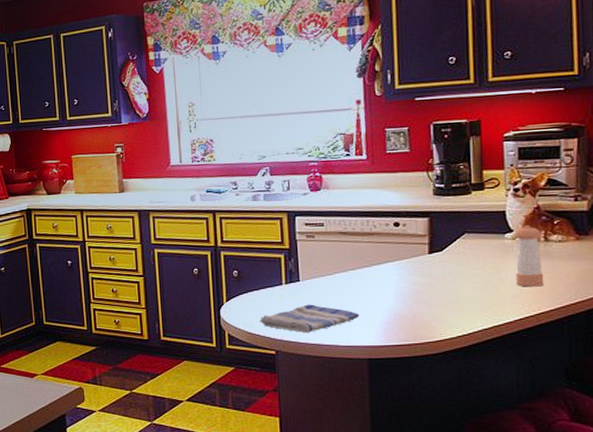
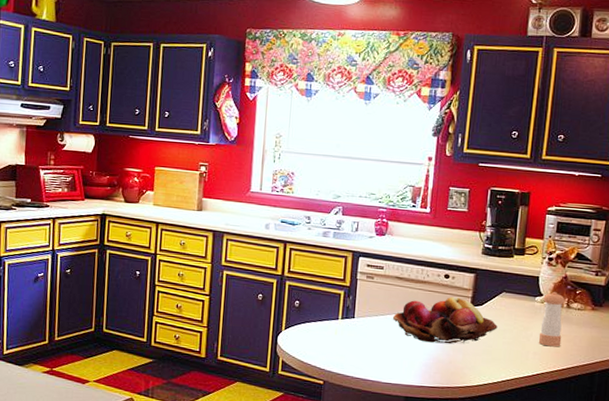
dish towel: present [260,304,360,332] -> none [313,340,404,367]
fruit basket: none [341,245,464,298] -> present [392,296,498,344]

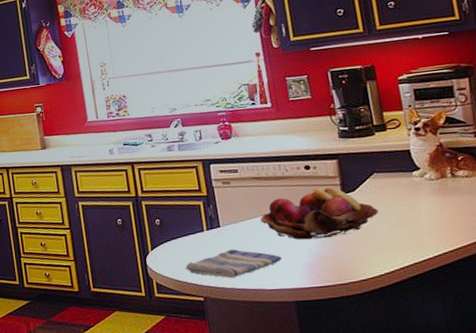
dish towel: none [313,340,404,367] -> present [185,249,282,278]
pepper shaker: present [538,291,565,347] -> none [421,162,458,223]

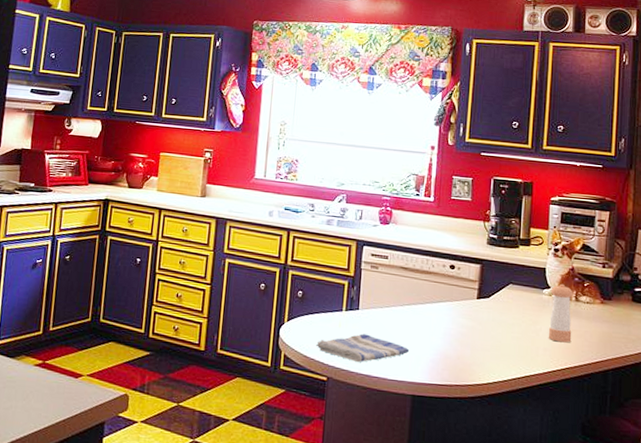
fruit basket: present [260,186,379,240] -> none [397,288,506,339]
pepper shaker: none [421,162,458,223] -> present [548,283,573,343]

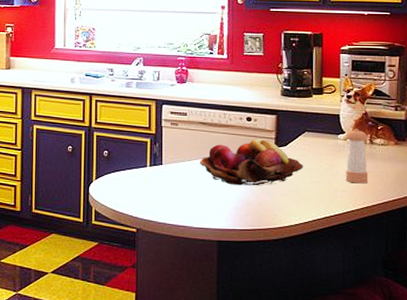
dish towel: present [316,333,410,362] -> none [124,187,213,213]
fruit basket: none [397,288,506,339] -> present [199,138,303,186]

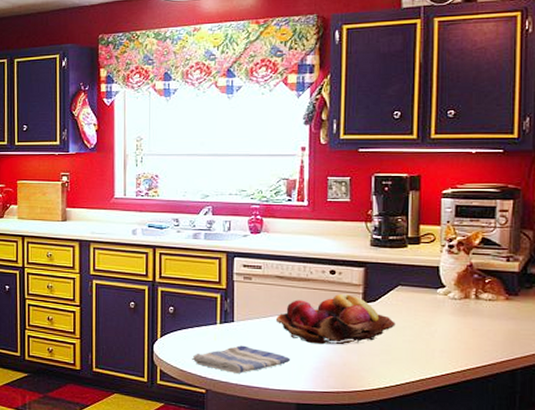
dish towel: none [124,187,213,213] -> present [192,345,291,373]
pepper shaker: present [345,128,368,184] -> none [444,281,472,343]

